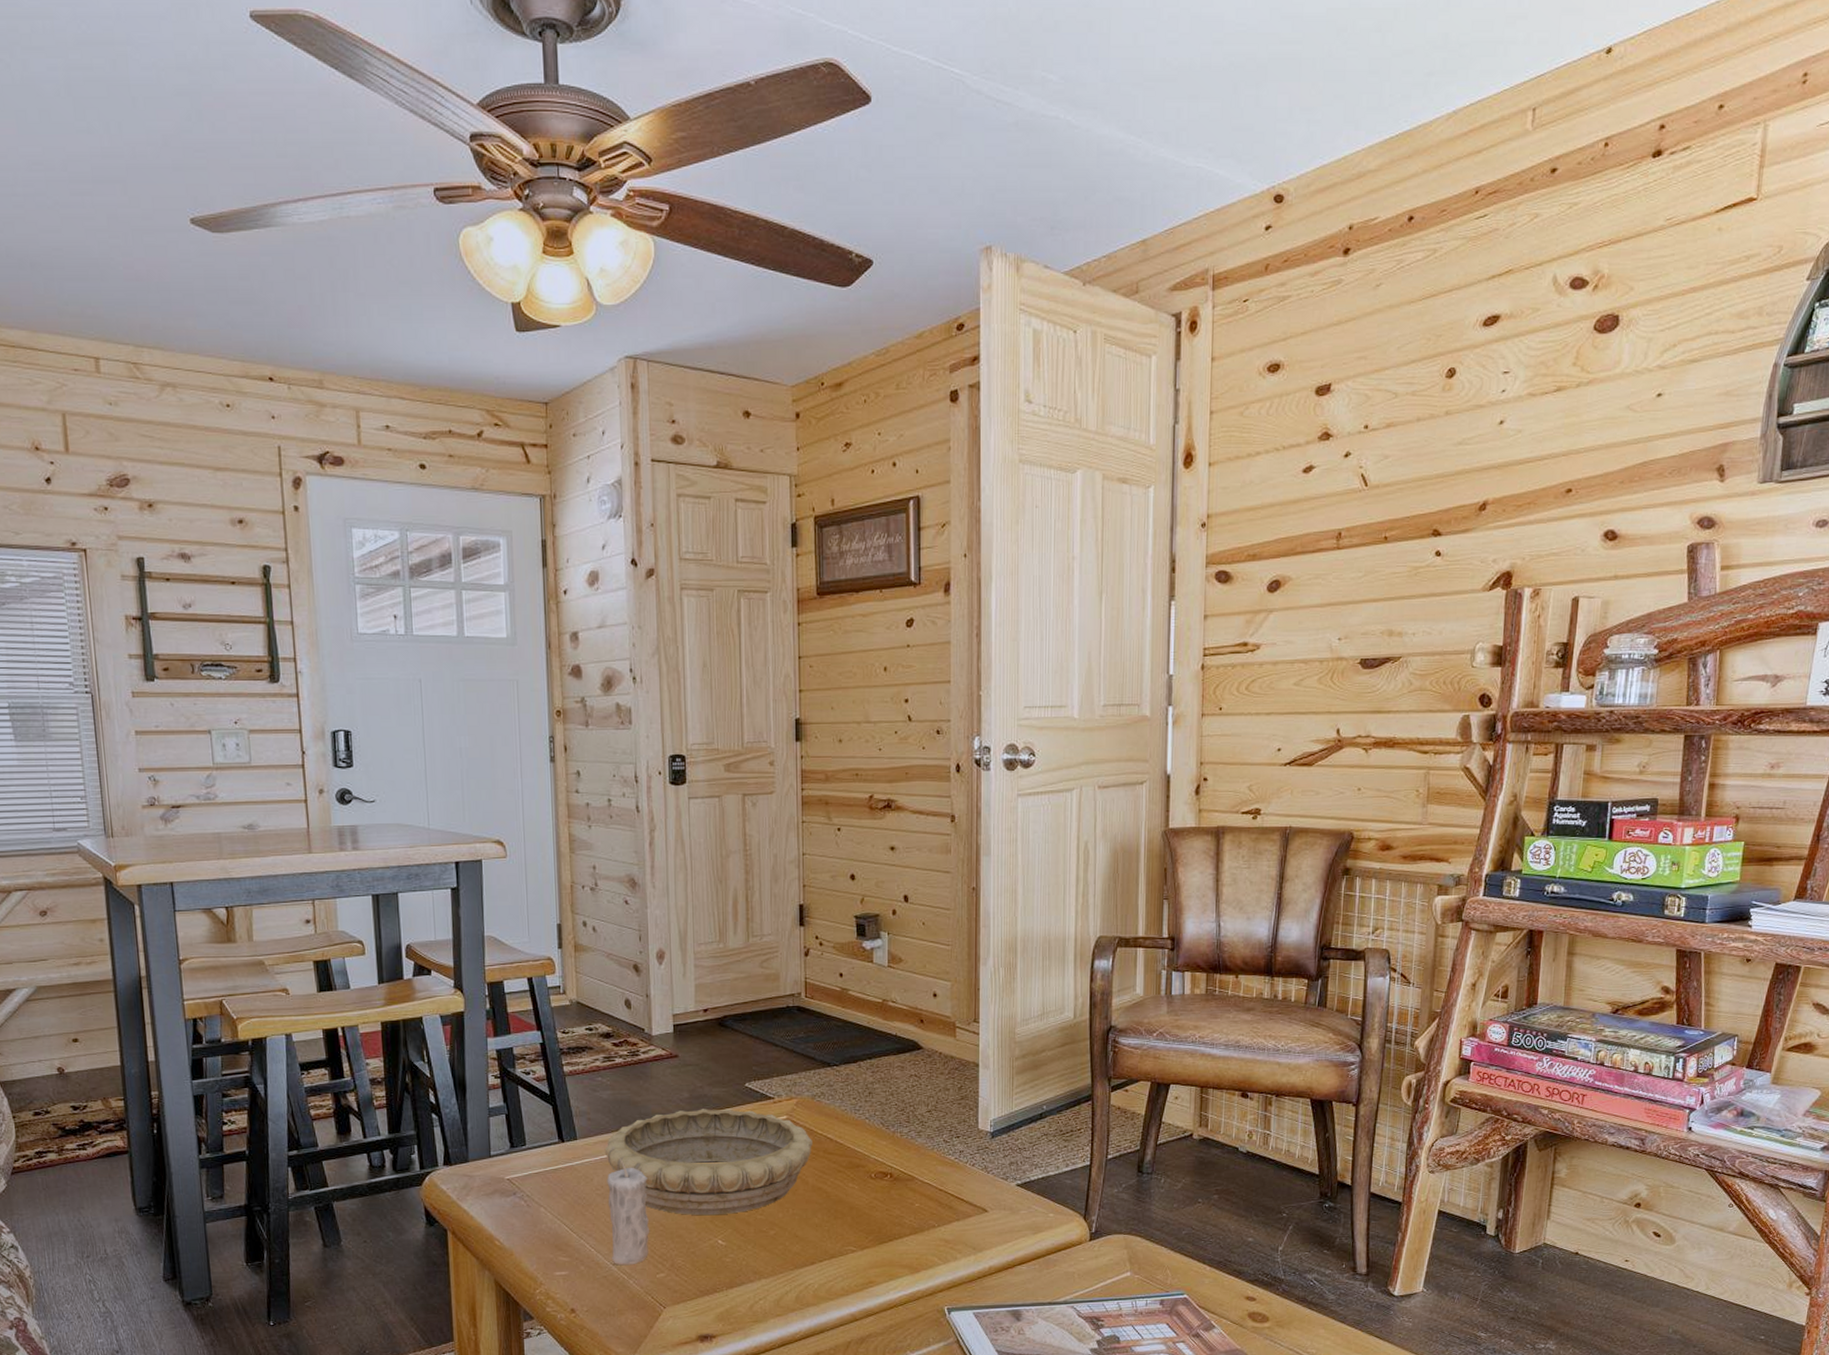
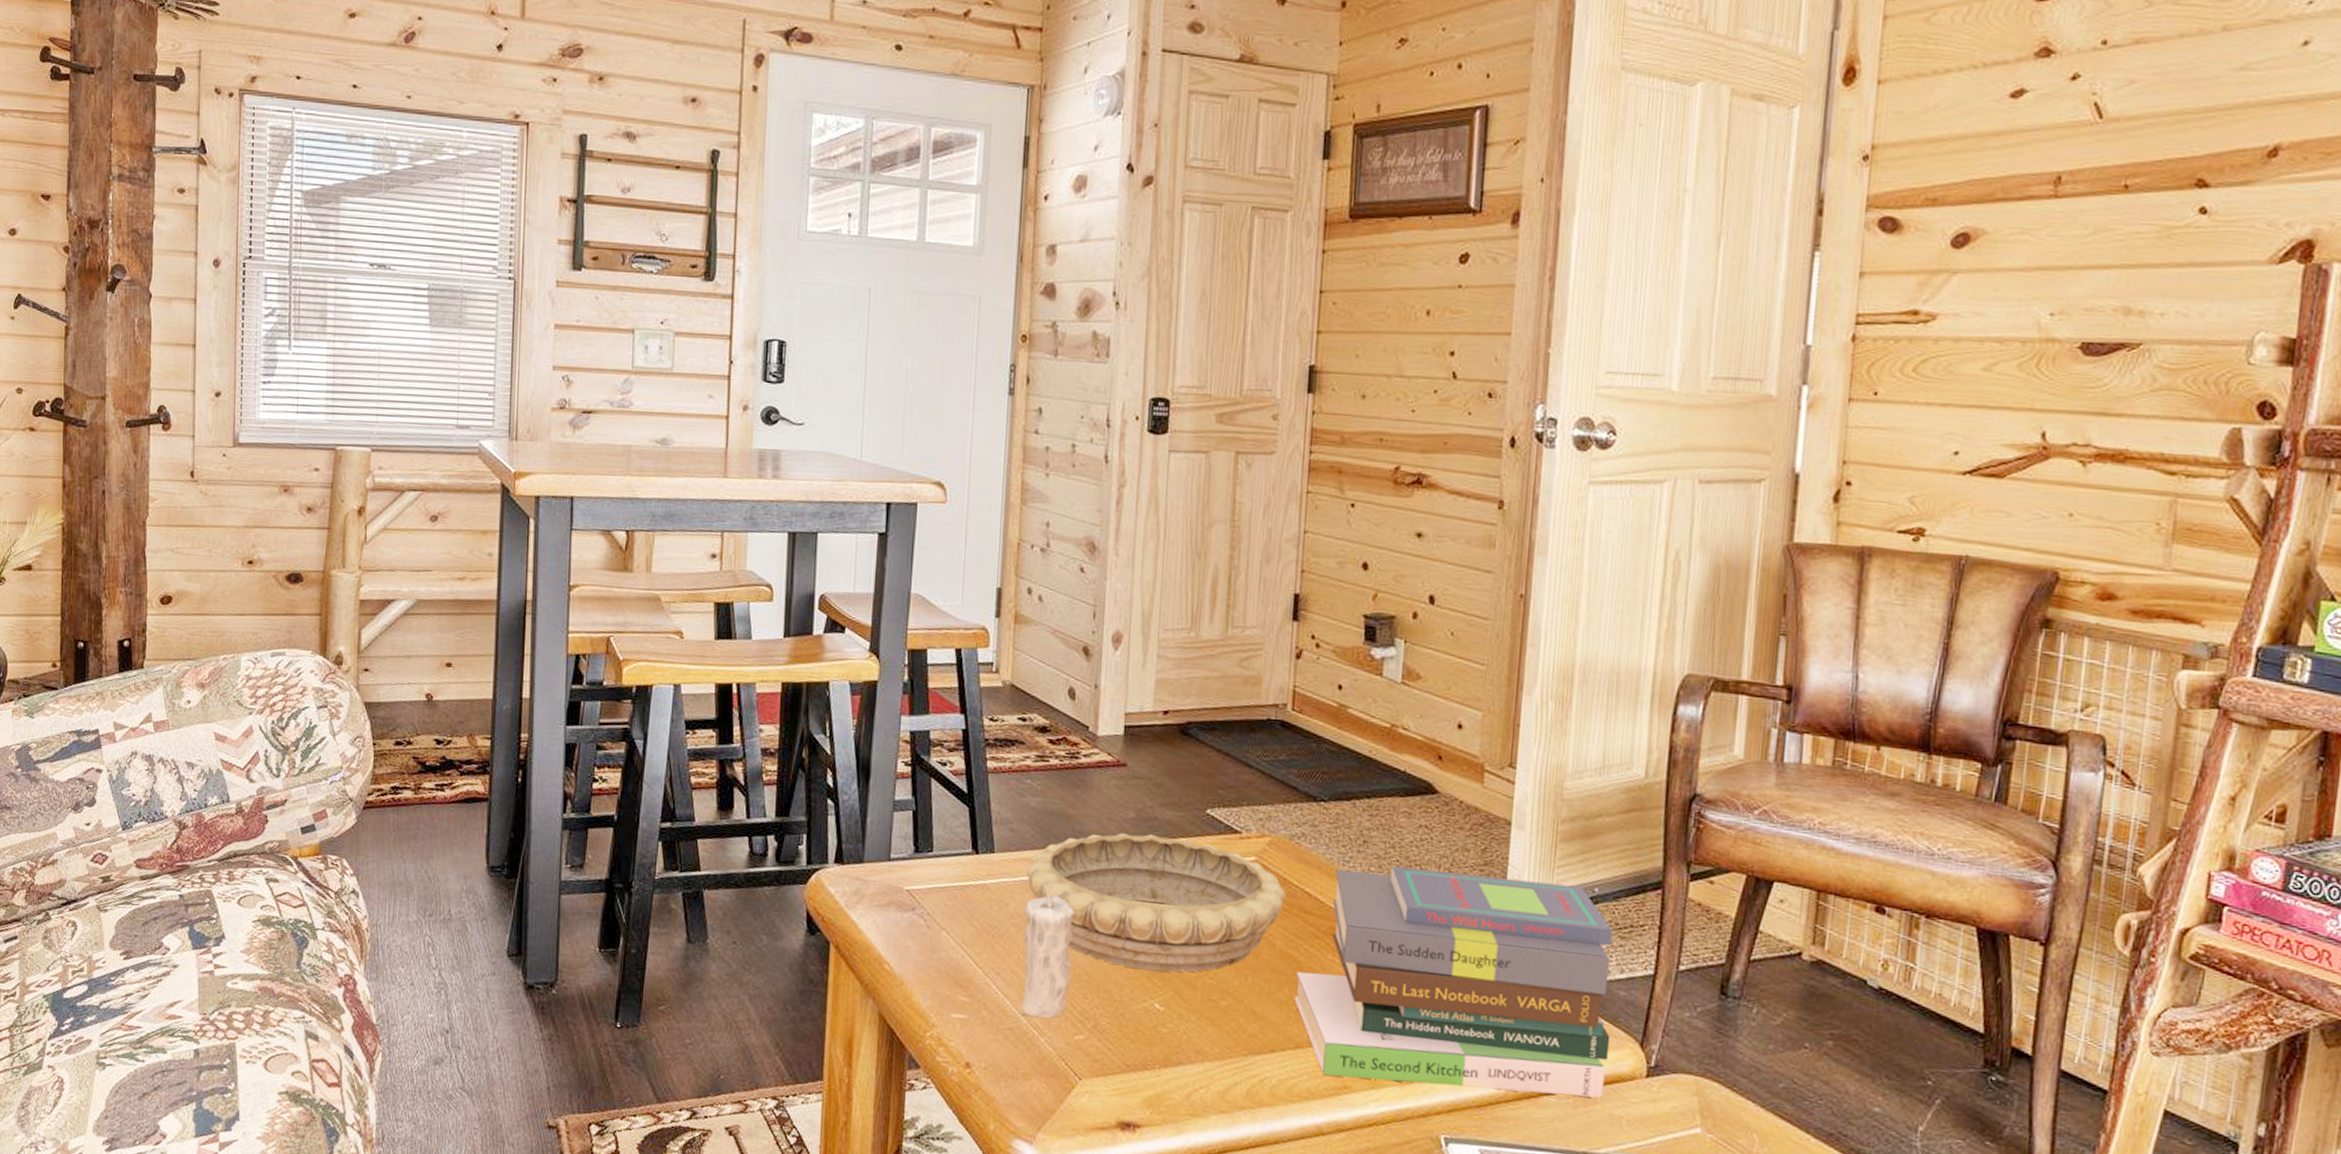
books: none [826,1106,1062,1275] -> present [1294,866,1613,1098]

